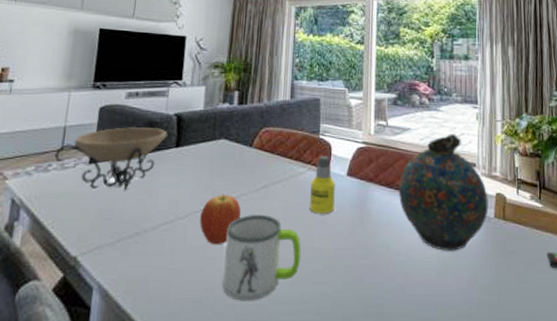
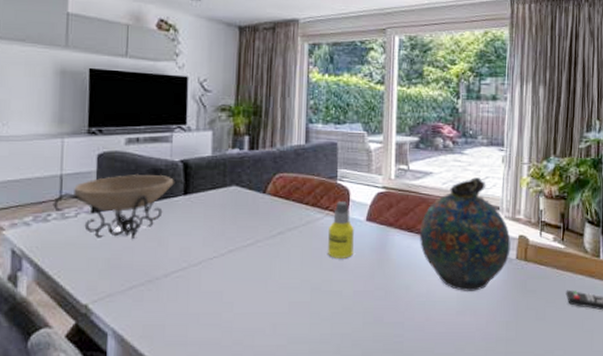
fruit: present [200,193,241,245] -> none [214,240,256,291]
mug: present [222,215,301,301] -> none [240,261,320,342]

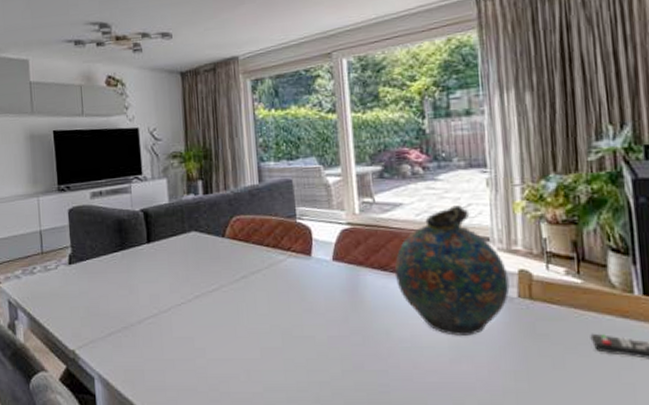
decorative bowl: present [53,173,187,238] -> none [36,225,149,288]
bottle: present [328,201,354,258] -> none [293,241,322,302]

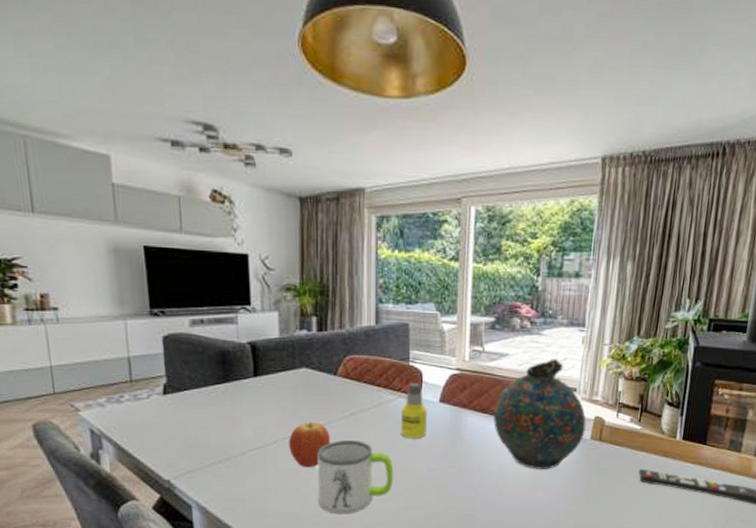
fruit: none [182,286,223,337] -> present [289,421,330,468]
mug: none [211,305,292,389] -> present [317,440,394,514]
bottle: none [293,241,322,302] -> present [401,383,427,438]

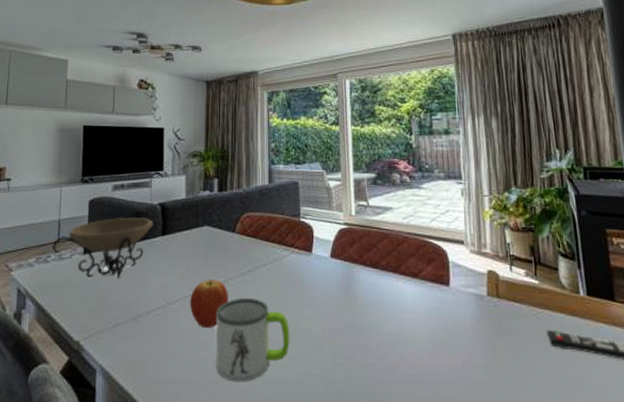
decorative bowl: none [124,356,256,419] -> present [52,217,164,278]
bottle: present [401,383,427,438] -> none [295,238,320,296]
snuff bottle: present [493,359,586,469] -> none [383,211,480,330]

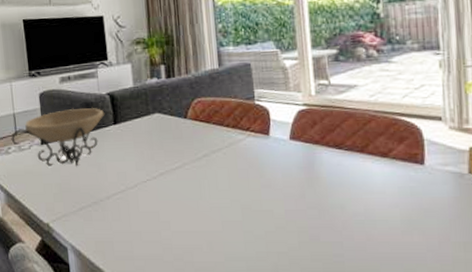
fruit: present [190,279,228,329] -> none [148,164,186,211]
mug: present [215,299,290,382] -> none [175,182,252,259]

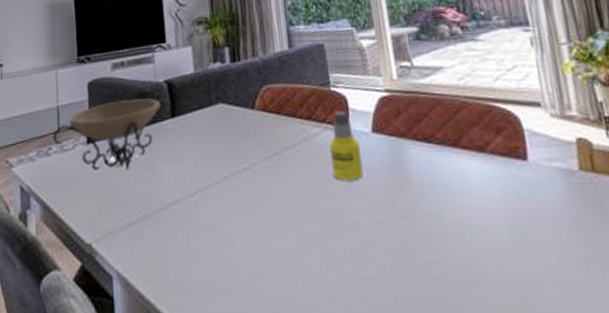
bottle: none [252,121,280,178] -> present [329,111,363,181]

